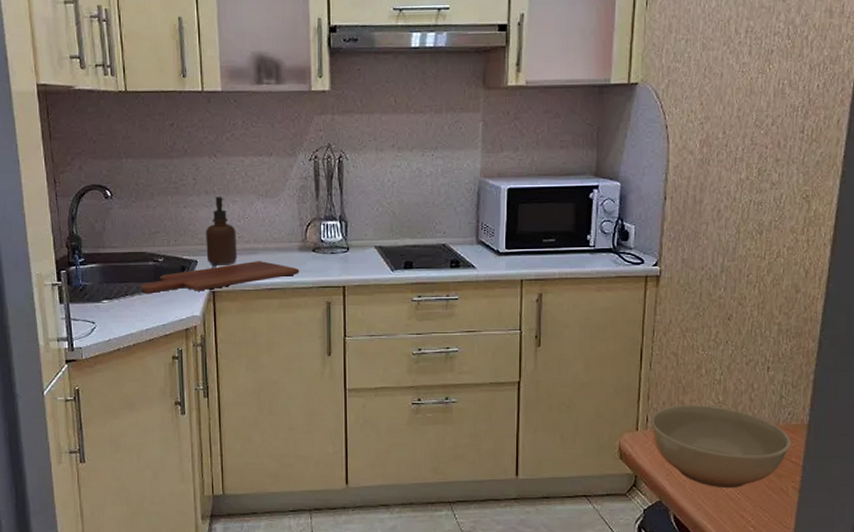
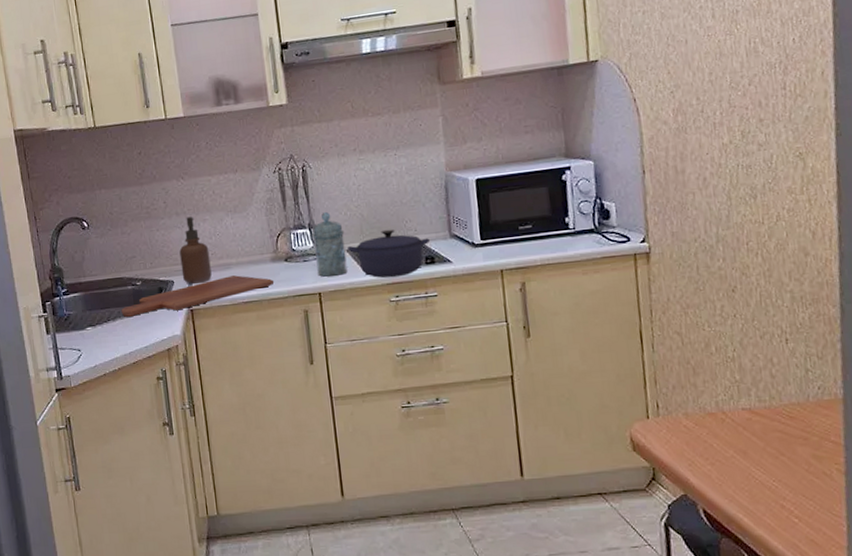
canister: none [342,205,375,271] -> present [312,211,348,277]
cooking pot: none [376,229,456,278] -> present [348,229,430,279]
bowl: present [650,404,792,489] -> none [661,385,827,476]

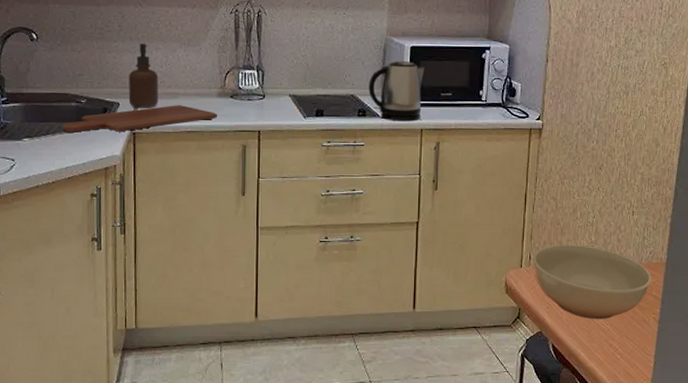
canister: present [312,211,348,277] -> none [259,56,289,117]
cooking pot: present [348,229,430,279] -> none [290,80,364,125]
kettle: none [433,195,500,266] -> present [368,60,425,123]
bowl: none [661,385,827,476] -> present [533,244,652,320]

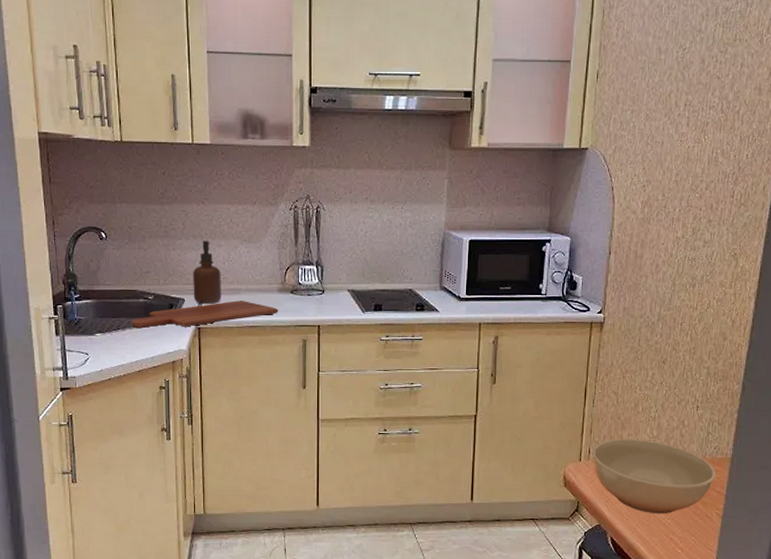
kettle: present [368,60,425,123] -> none [427,254,484,317]

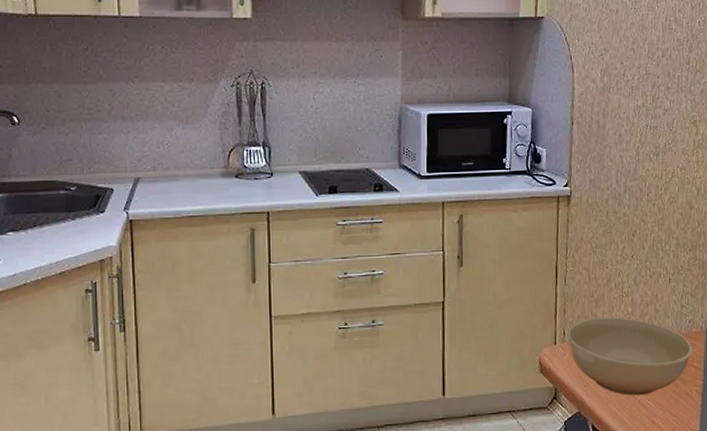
cutting board: present [131,301,279,328] -> none [50,188,223,223]
soap dispenser: present [193,241,221,304] -> none [122,123,156,193]

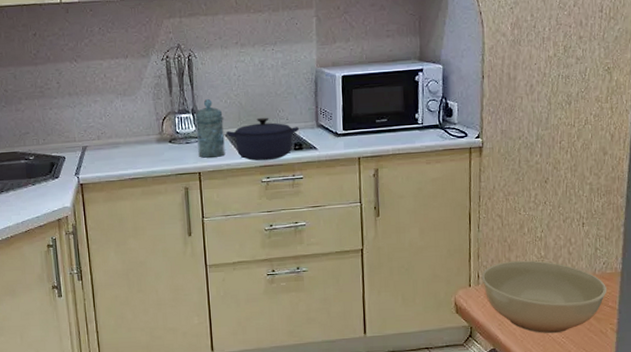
canister: none [266,131,299,196] -> present [195,98,225,158]
cooking pot: none [300,154,379,202] -> present [226,117,299,162]

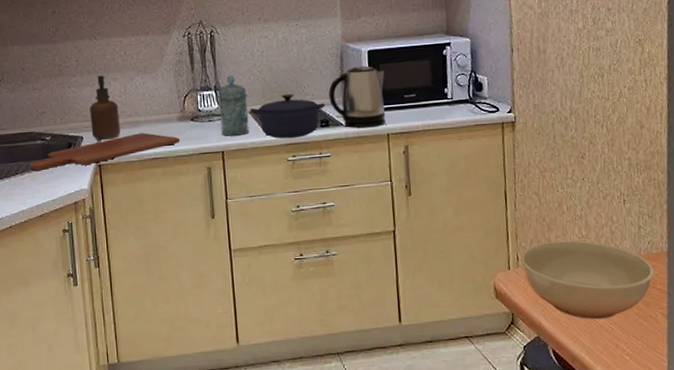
cutting board: none [14,154,159,189] -> present [29,133,181,171]
soap dispenser: none [71,97,101,160] -> present [90,75,121,140]
kettle: none [302,90,358,153] -> present [328,65,387,130]

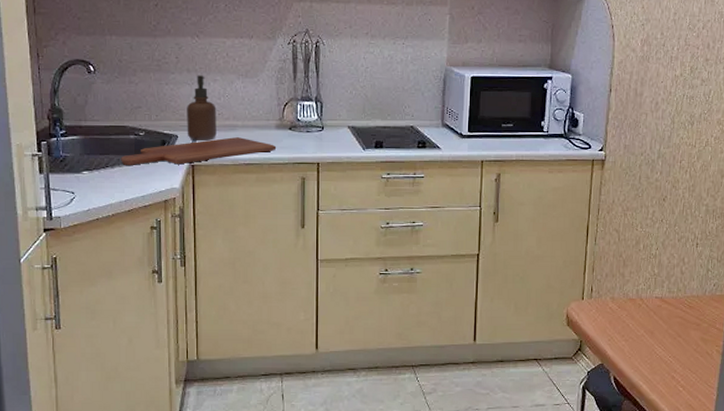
canister: present [217,75,249,136] -> none [318,87,348,149]
cooking pot: present [250,93,325,139] -> none [349,112,423,157]
kettle: present [328,65,387,130] -> none [428,91,486,154]
bowl: present [520,240,654,320] -> none [594,276,716,352]

